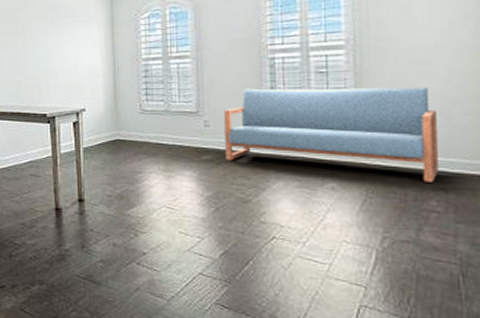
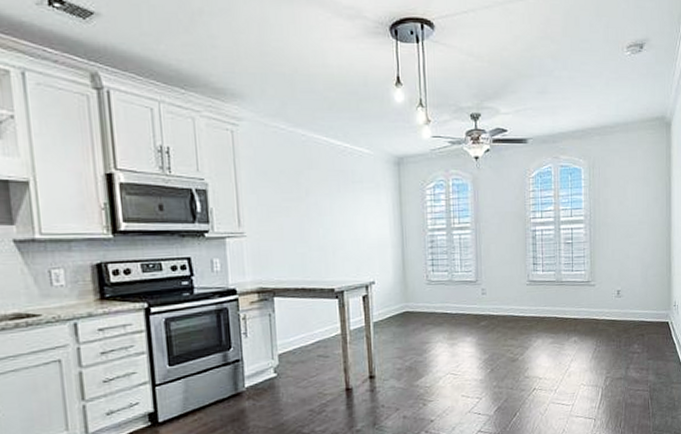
sofa: present [224,86,438,182] -> none [498,255,639,330]

